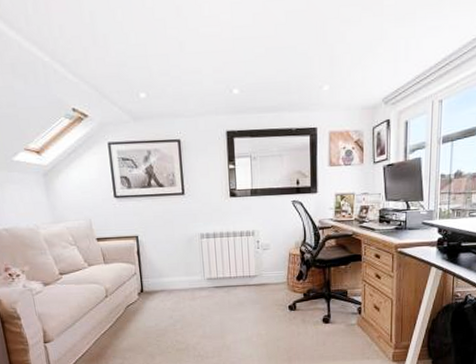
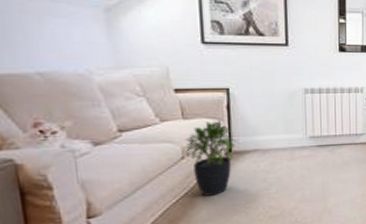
potted plant: none [106,264,148,329] -> present [183,120,238,196]

